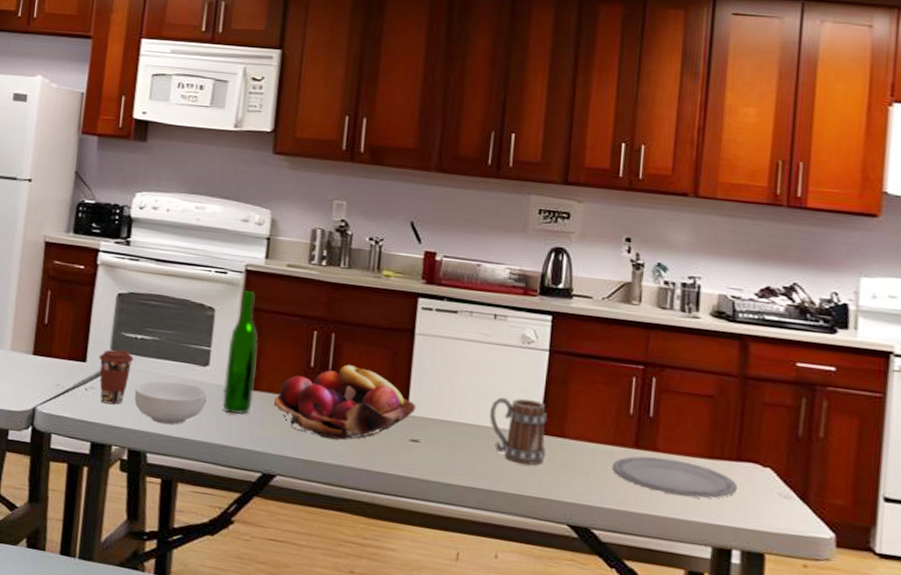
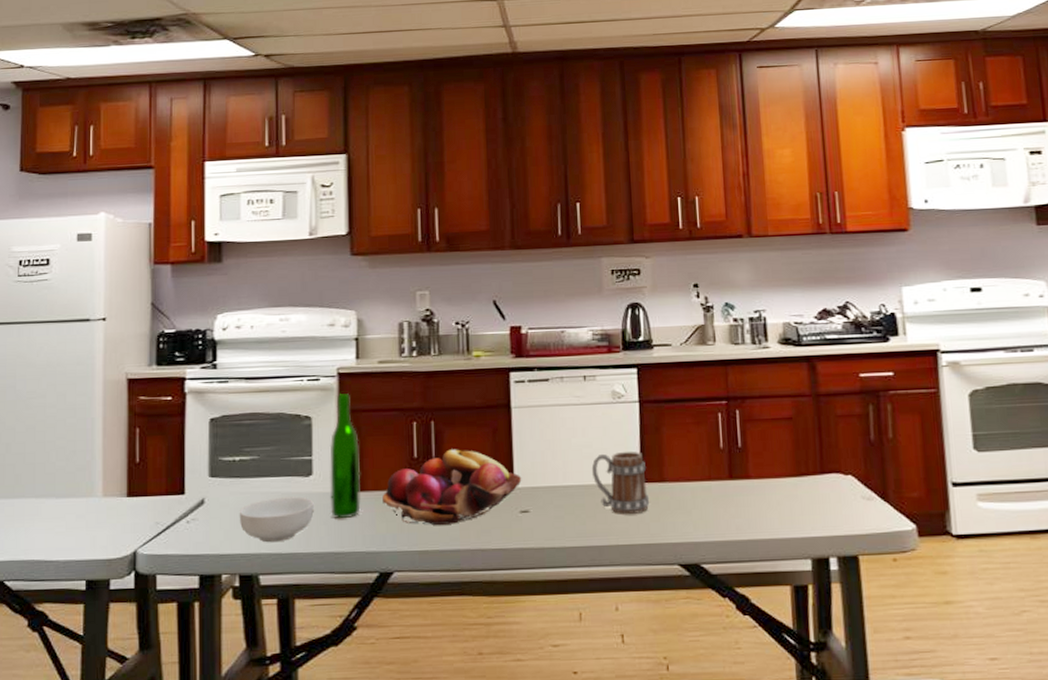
coffee cup: present [98,349,134,405] -> none [197,475,235,533]
plate: present [612,456,737,499] -> none [711,483,825,517]

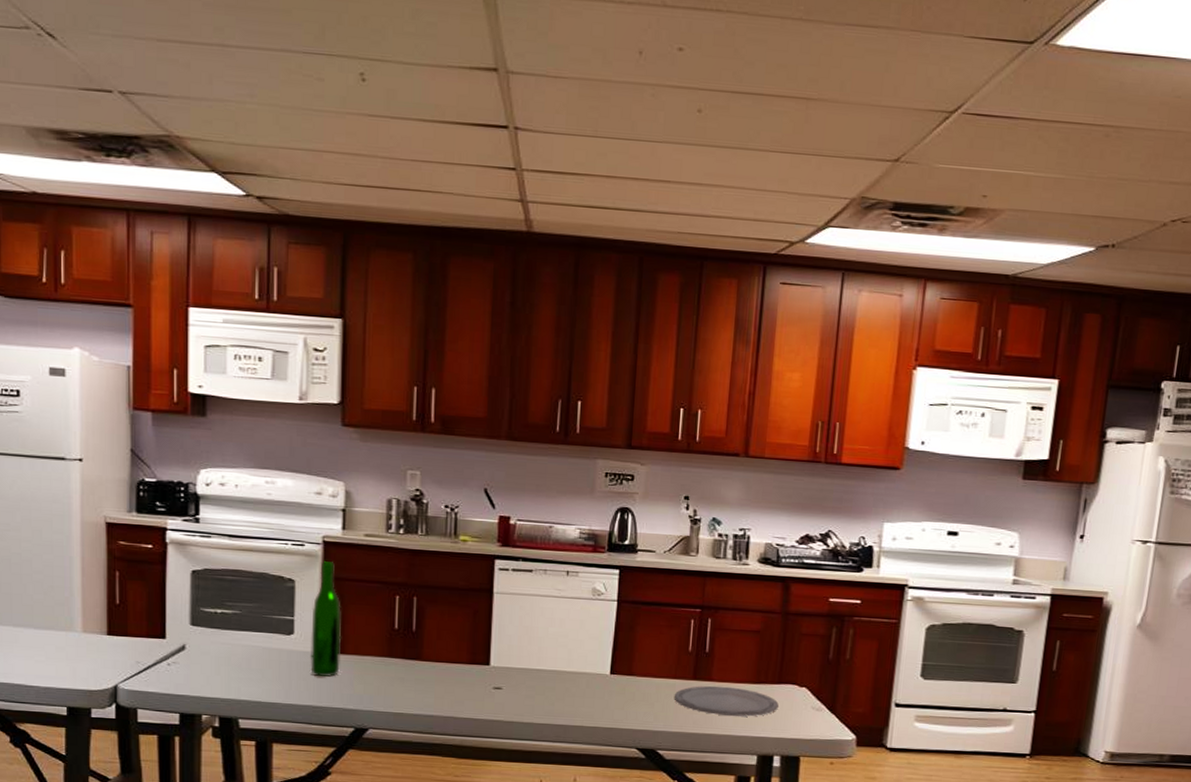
cereal bowl: present [239,497,314,543] -> none [220,651,294,692]
fruit basket: present [382,449,522,525] -> none [362,625,498,692]
mug: present [591,451,650,514] -> none [564,644,617,701]
plate: none [711,483,825,517] -> present [674,685,779,717]

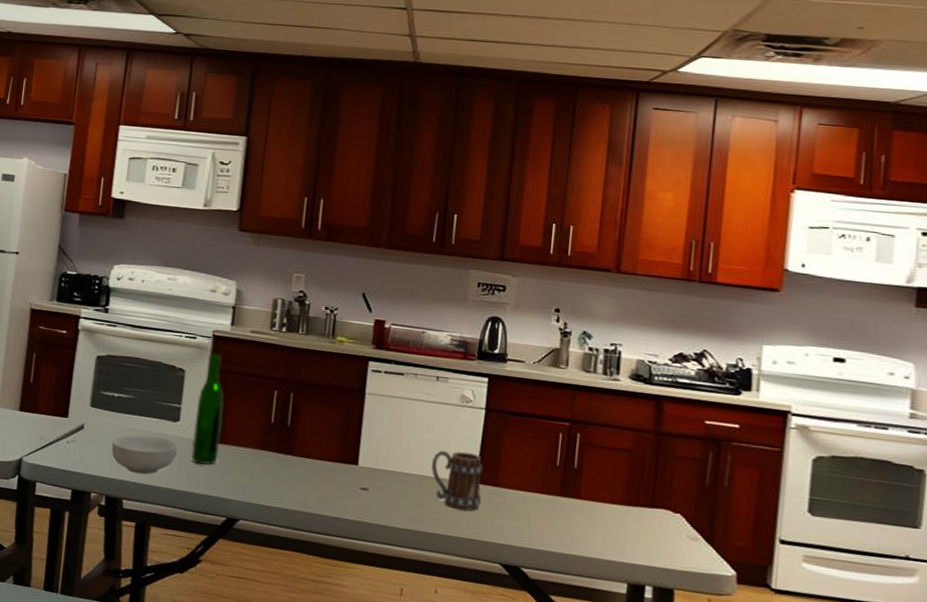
cereal bowl: none [220,651,294,692] -> present [111,435,178,474]
mug: none [564,644,617,701] -> present [431,450,483,511]
plate: present [674,685,779,717] -> none [540,503,651,541]

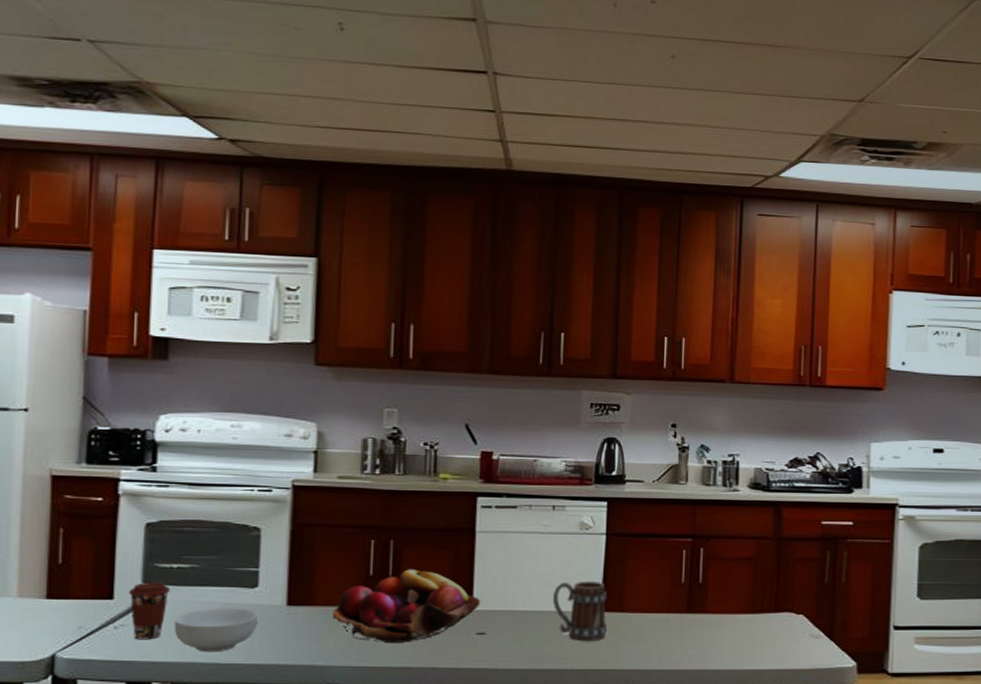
coffee cup: none [79,406,111,456] -> present [128,582,171,640]
wine bottle: present [191,354,224,465] -> none [276,507,311,631]
fruit basket: none [238,421,366,488] -> present [333,569,481,642]

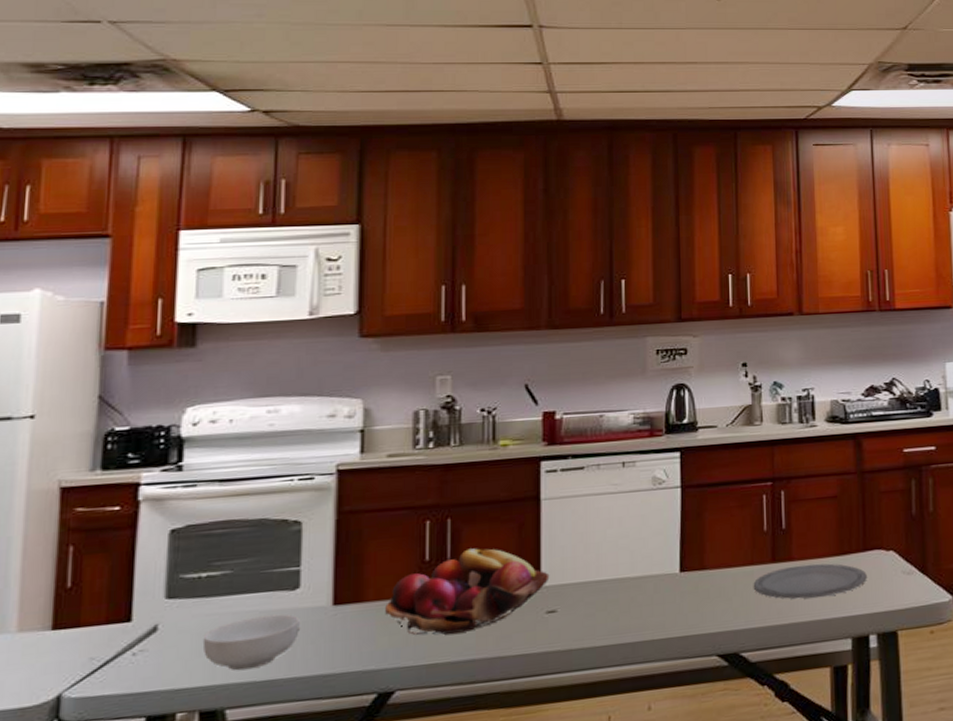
coffee cup: present [128,582,171,640] -> none [149,595,199,666]
mug: present [552,580,608,640] -> none [627,539,689,607]
plate: none [668,618,776,649] -> present [753,563,867,599]

